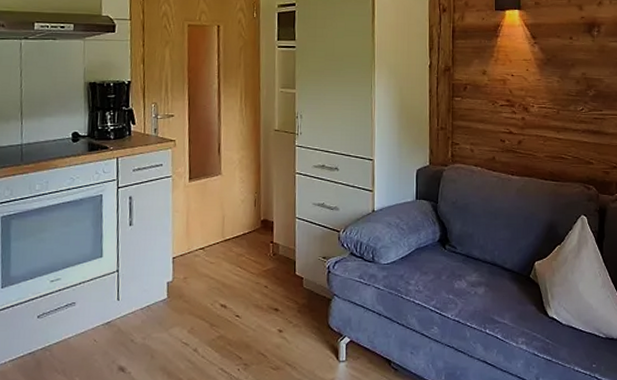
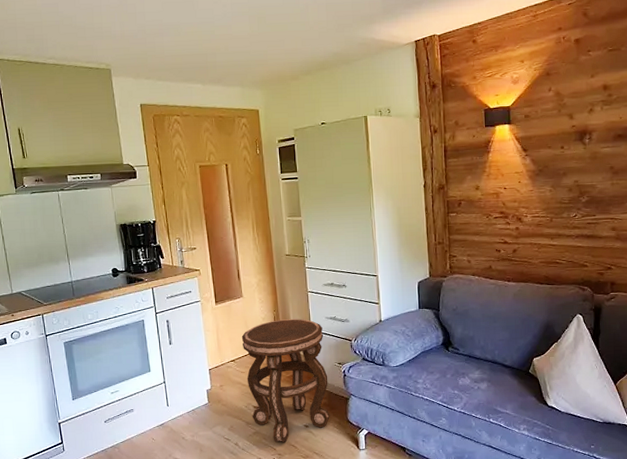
side table: none [215,203,310,350] -> present [241,319,330,442]

